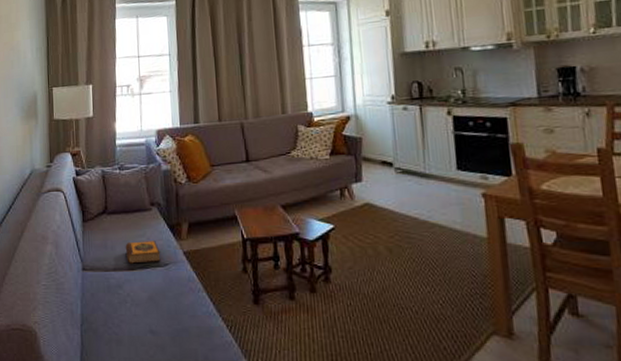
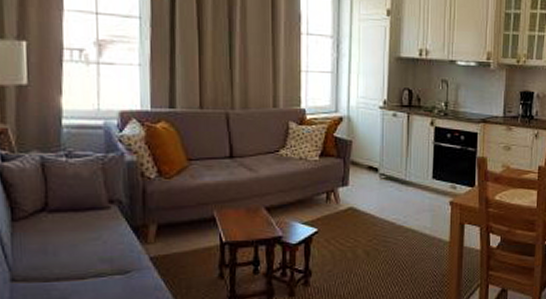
hardback book: present [125,241,161,264] -> none [73,245,121,272]

